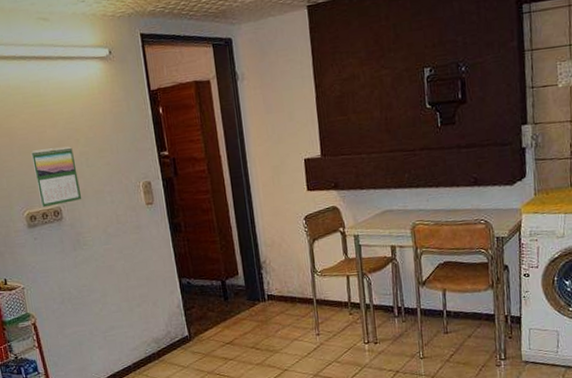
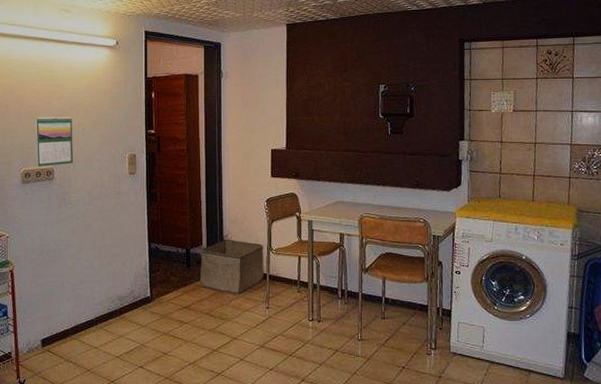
storage bin: none [237,265,311,324] -> present [200,239,264,294]

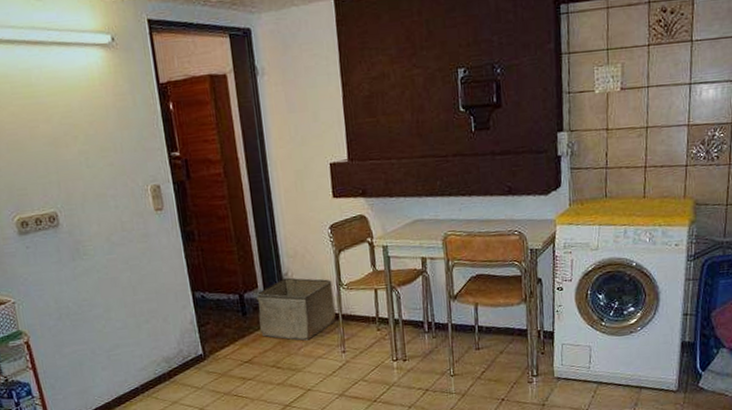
calendar: present [35,116,74,167] -> none [21,143,82,212]

